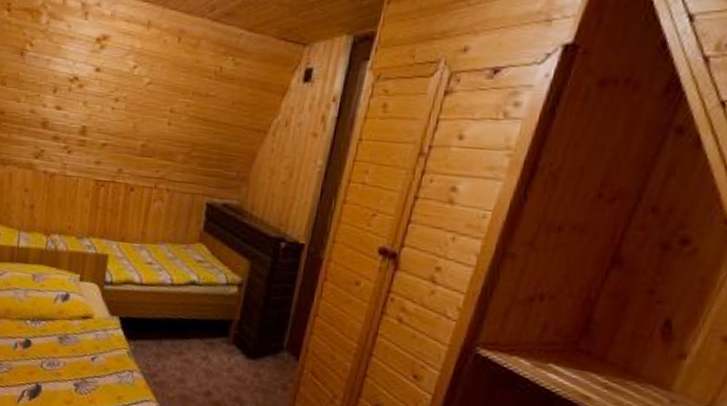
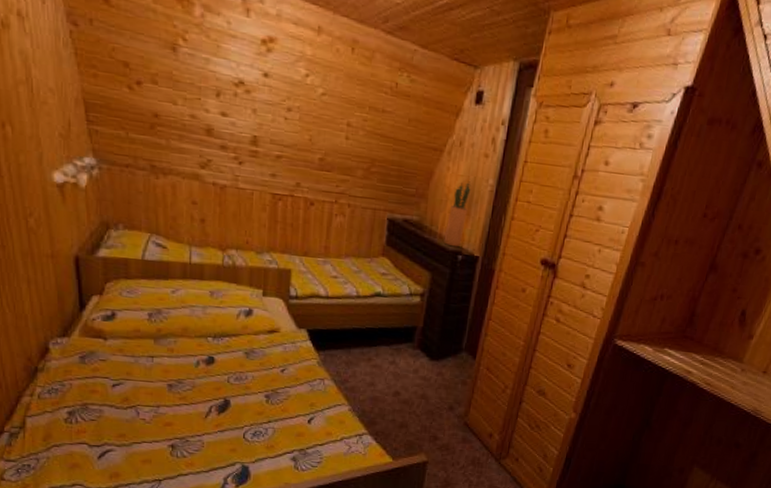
vase: none [265,162,297,234] -> present [444,181,471,247]

